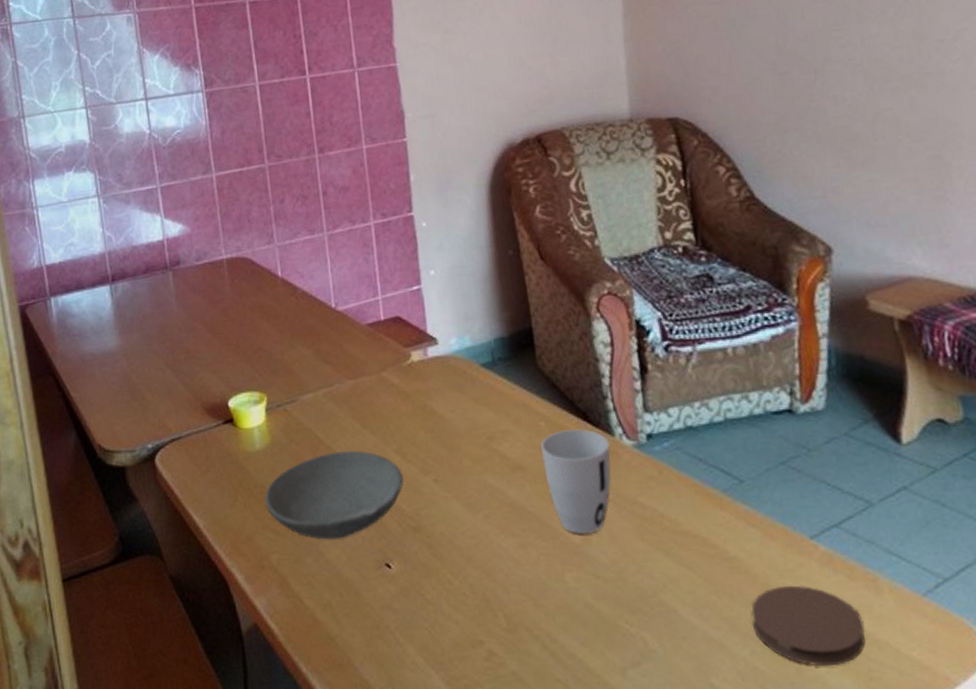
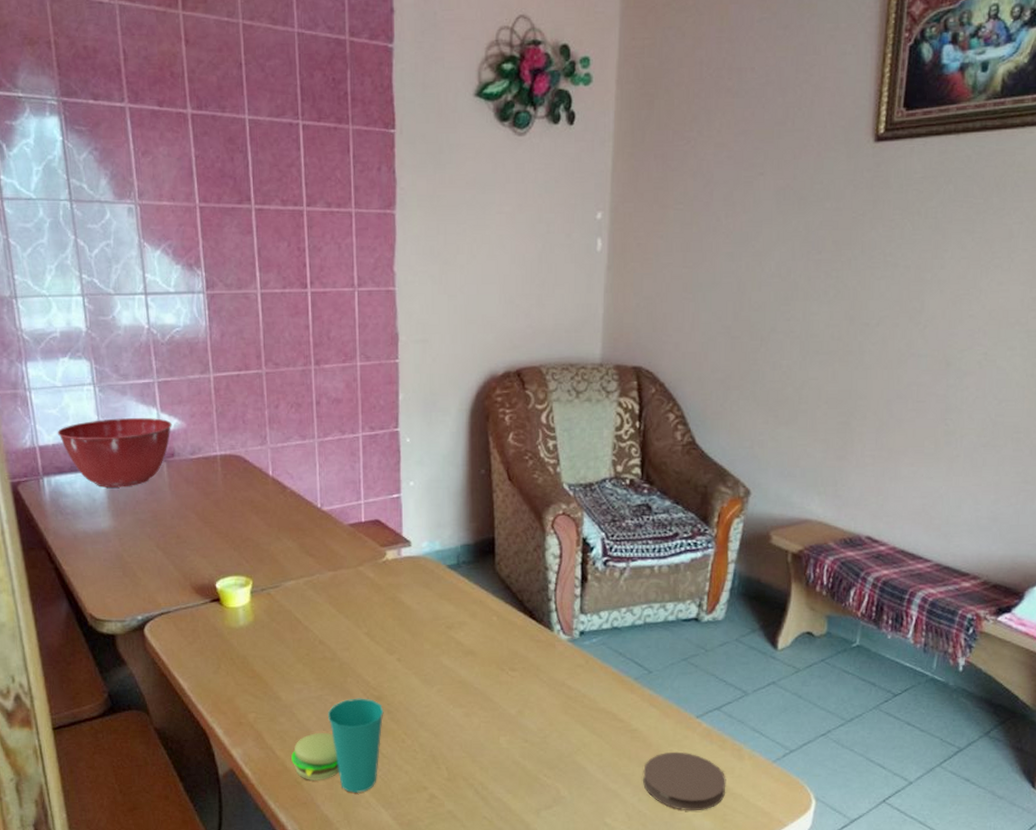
mixing bowl: none [63,225,177,304] -> present [57,418,172,487]
bowl: present [265,450,404,540] -> none [246,631,371,704]
cup: none [321,530,424,651] -> present [291,698,384,793]
cup: present [541,429,611,534] -> none [492,624,548,707]

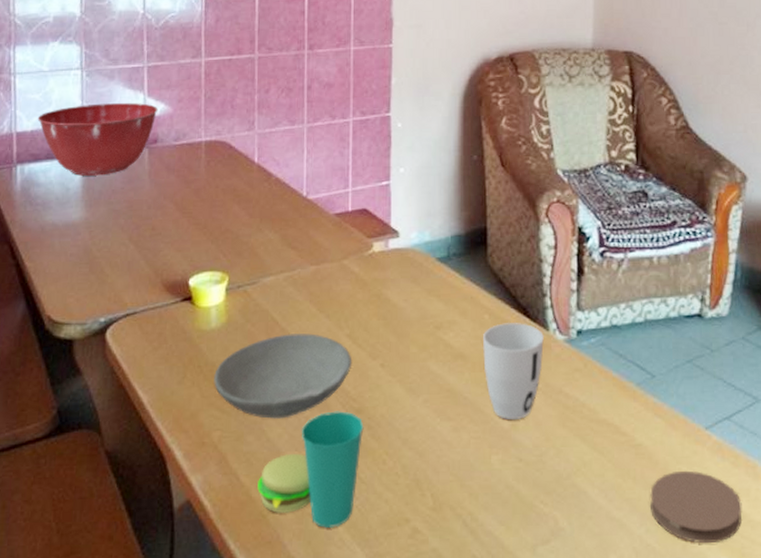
bowl: none [246,631,371,704] -> present [214,333,352,419]
cup: none [492,624,548,707] -> present [483,323,544,419]

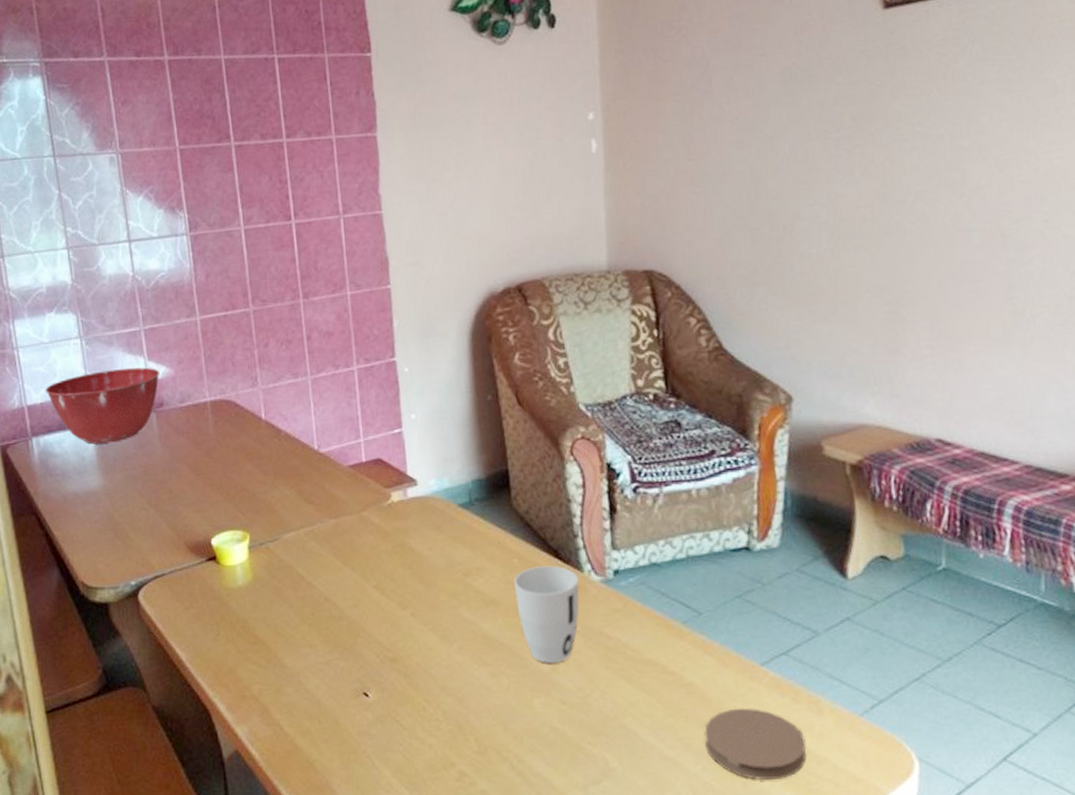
bowl: present [214,333,352,419] -> none [247,586,382,671]
cup: present [257,411,364,528] -> none [301,661,401,773]

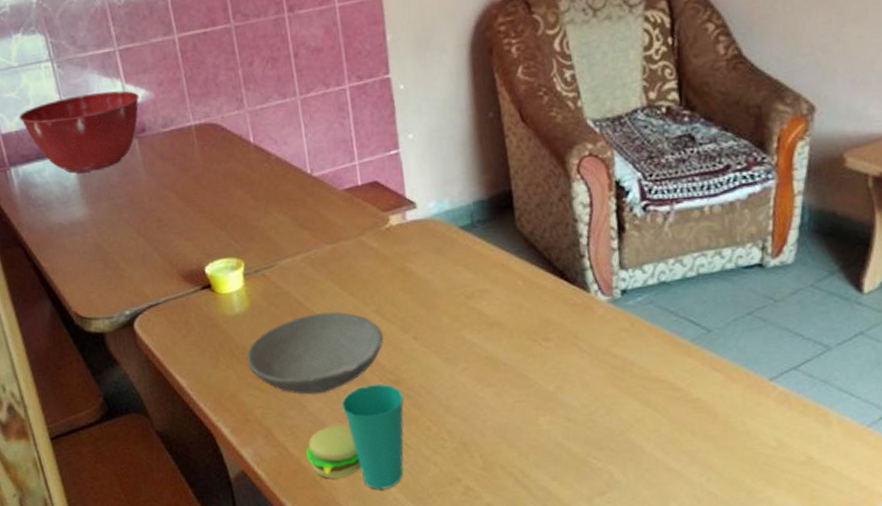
bowl: none [247,586,382,671] -> present [246,312,384,395]
cup: none [301,661,401,773] -> present [306,384,404,489]
cup: present [514,565,579,663] -> none [518,286,586,383]
coaster: present [704,708,807,781] -> none [710,421,812,489]

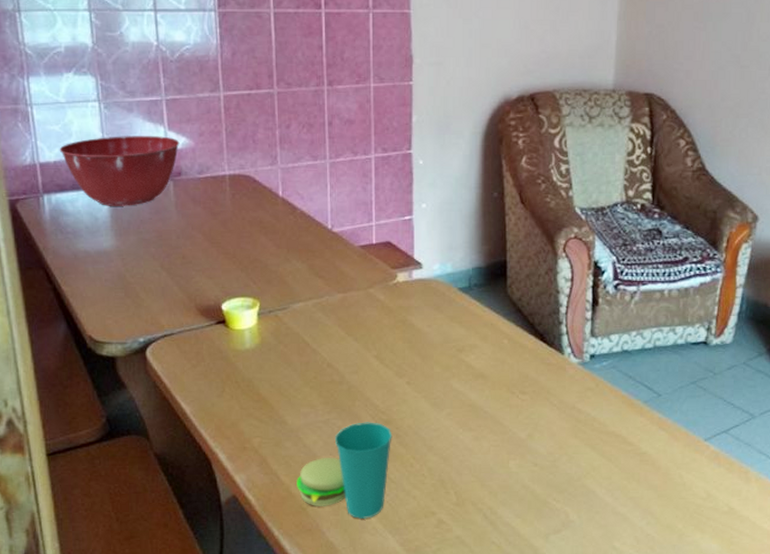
bowl: present [246,312,384,395] -> none [251,354,380,428]

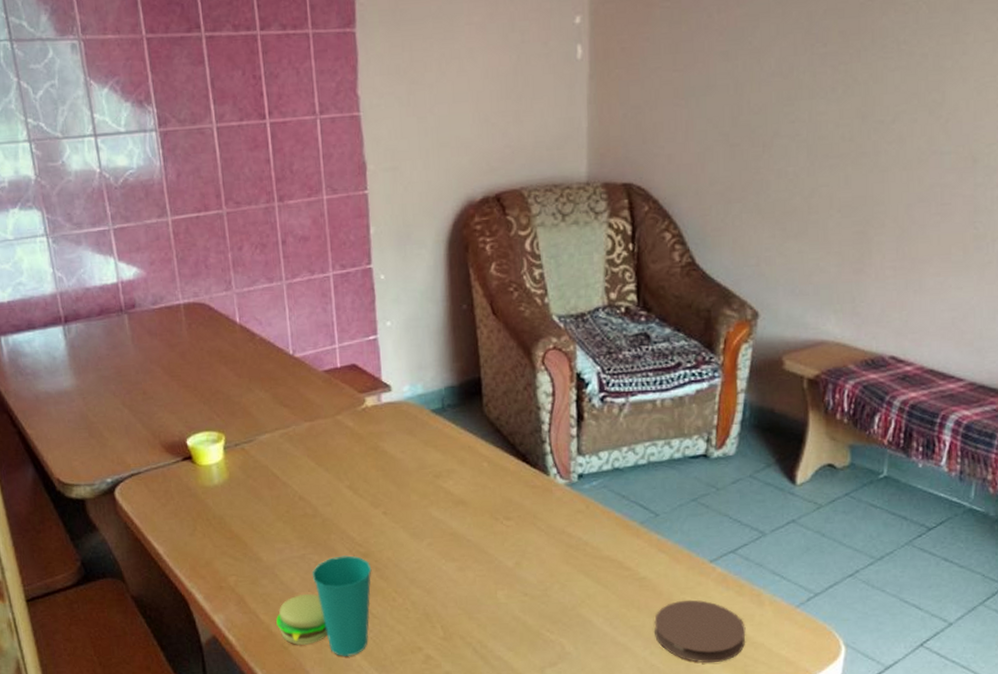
mixing bowl: present [59,136,180,206] -> none [11,267,132,344]
coaster: none [652,474,733,534] -> present [654,599,746,663]

